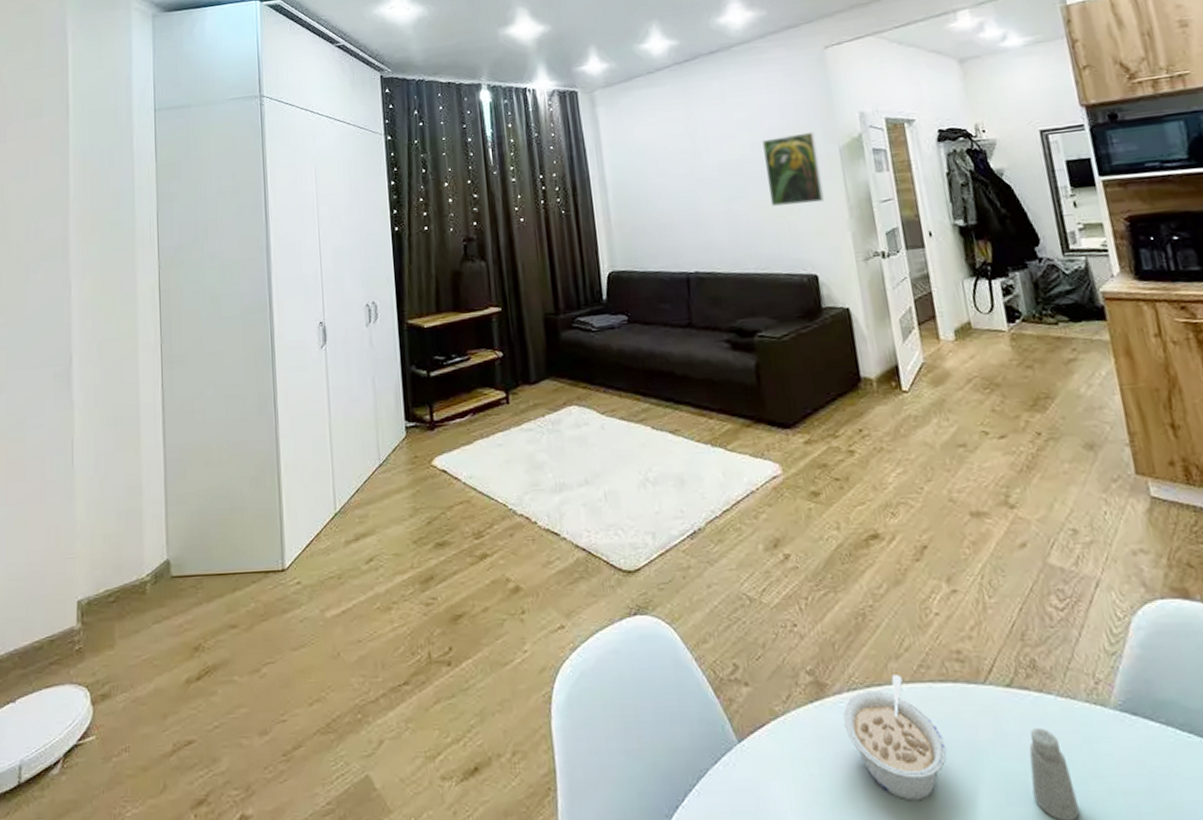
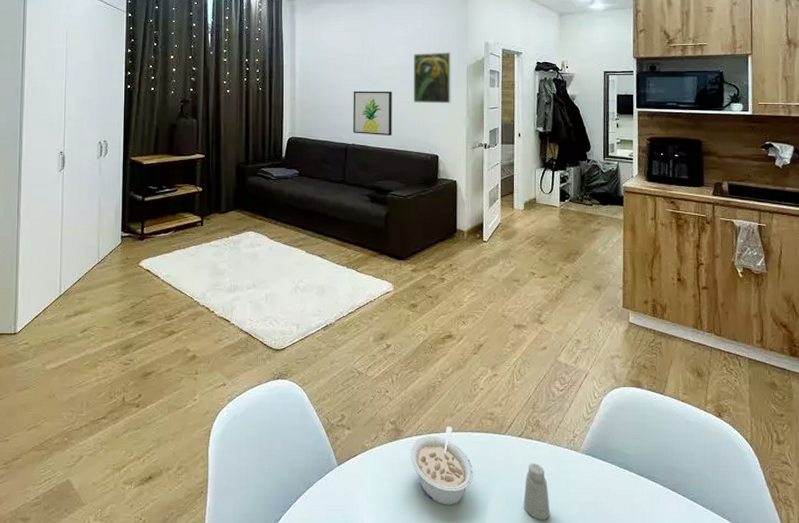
wall art: none [687,194,749,258] -> present [353,91,392,136]

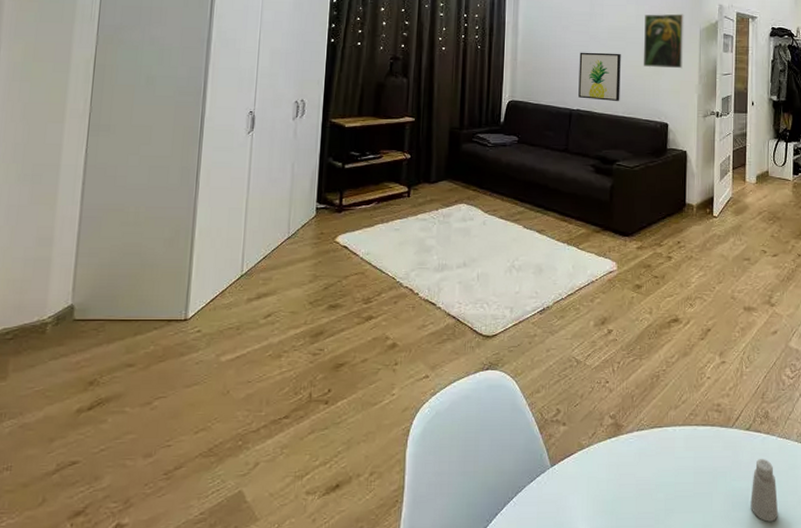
legume: present [410,426,474,506] -> none [630,420,699,509]

